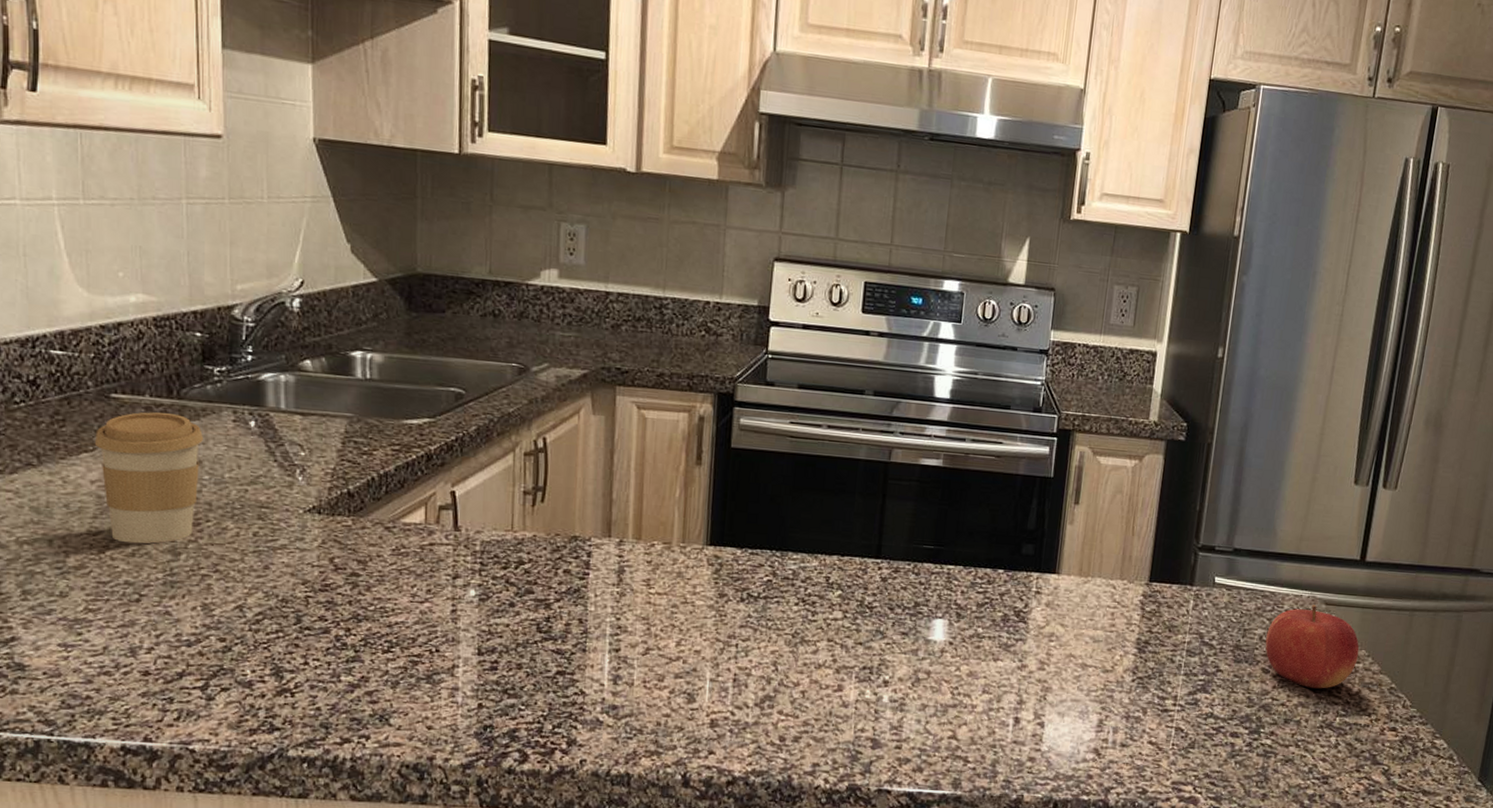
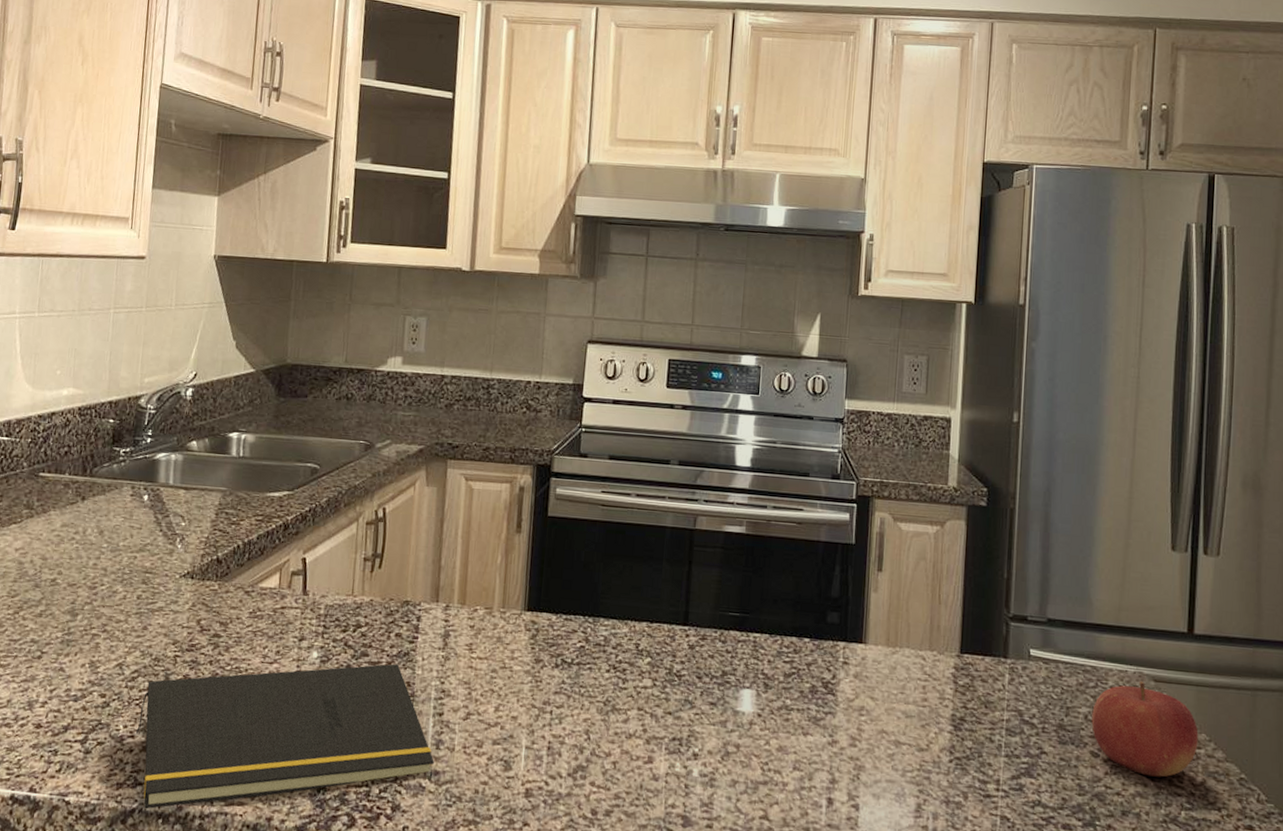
coffee cup: present [94,412,204,544] -> none [22,488,107,606]
notepad: none [266,600,612,754] -> present [135,663,434,809]

